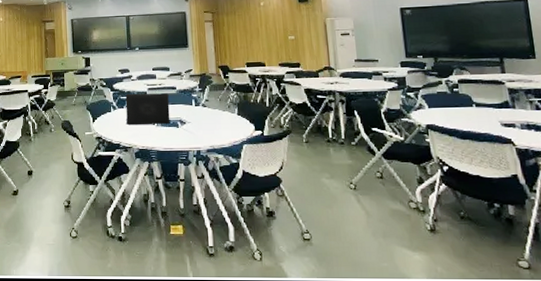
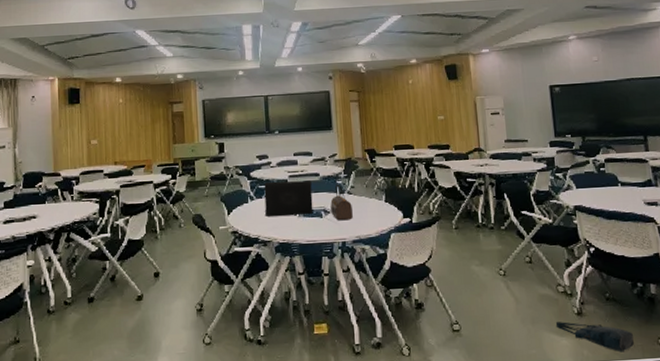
handbag: none [186,97,207,131] -> present [330,184,353,221]
tote bag: none [407,237,491,272] -> present [555,322,634,353]

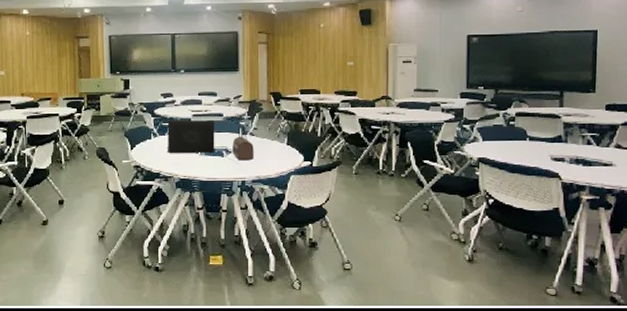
tote bag: present [555,322,634,353] -> none [445,267,521,299]

